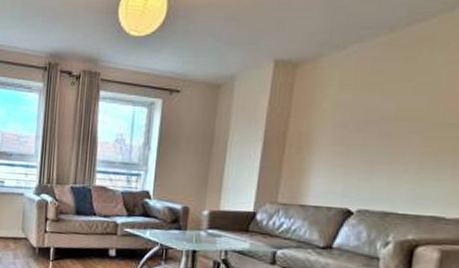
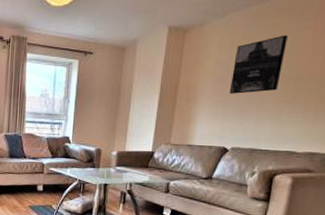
wall art: none [353,71,430,143] -> present [229,35,288,94]

